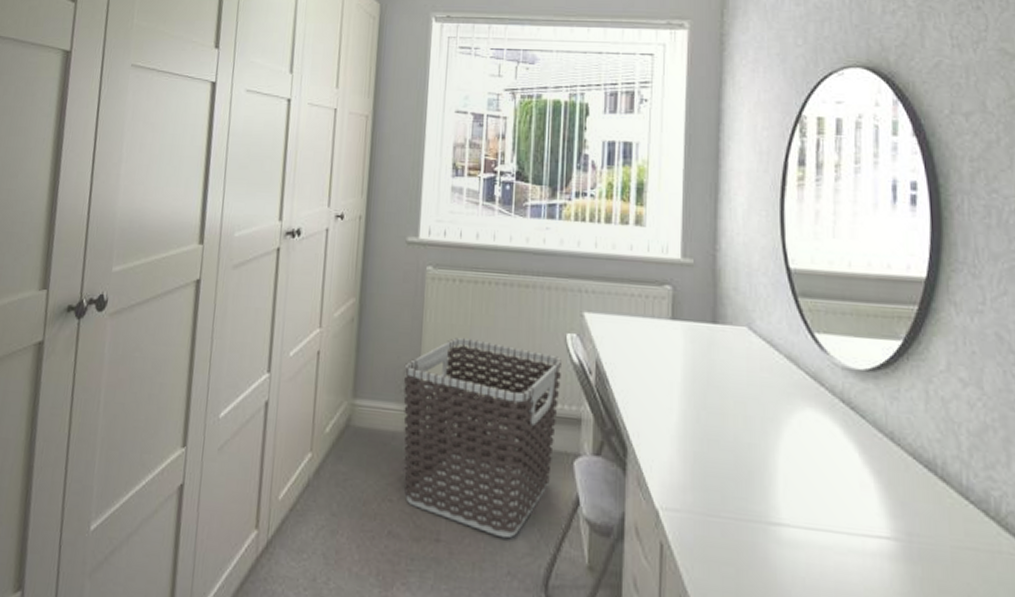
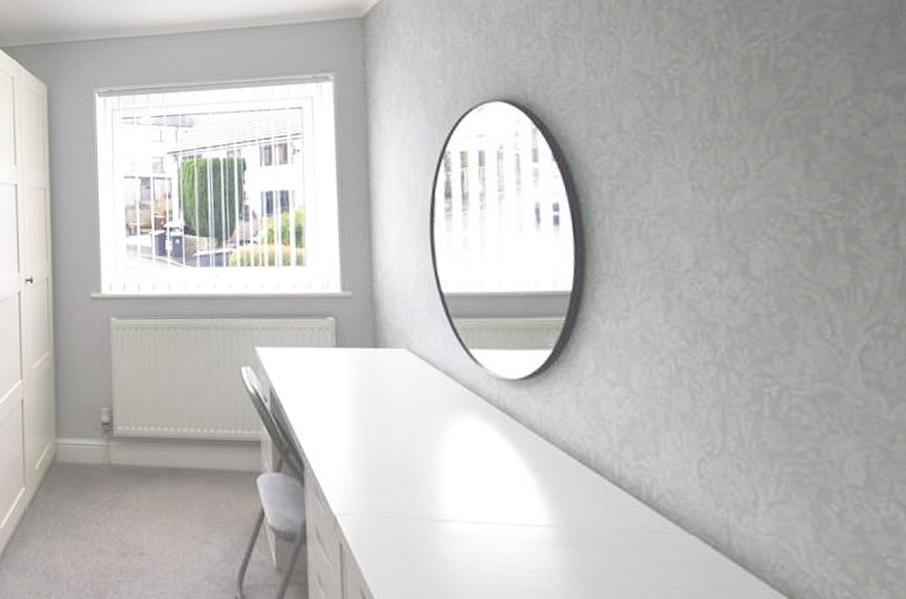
clothes hamper: present [403,337,561,539] -> none [98,378,240,549]

